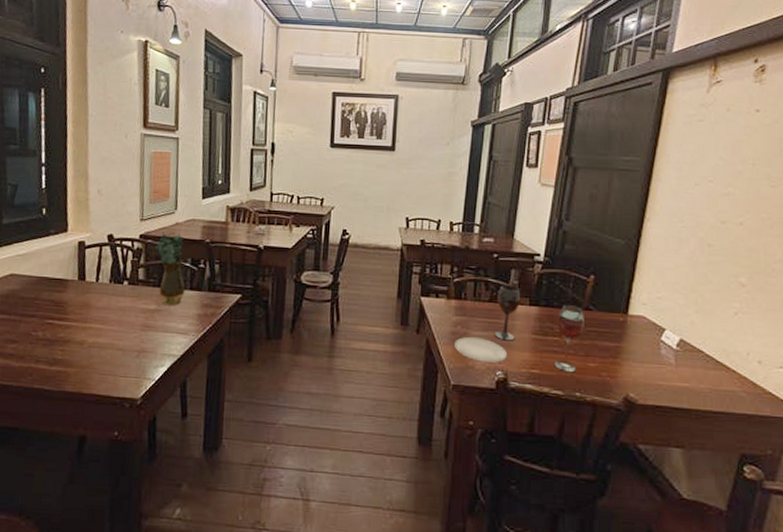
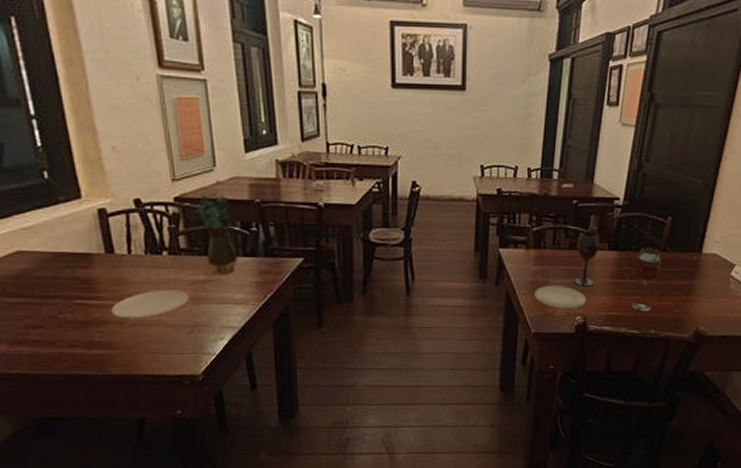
plate: none [74,315,140,342] -> present [111,289,190,320]

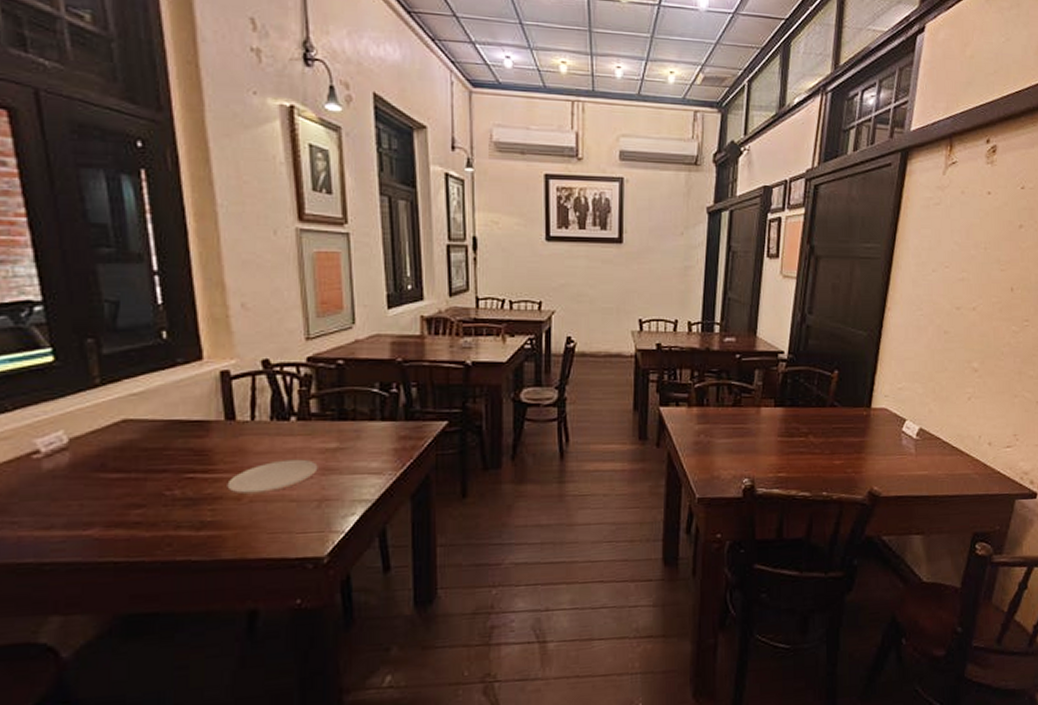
vase: present [194,192,238,275] -> none [328,351,375,442]
plate: present [535,284,586,309] -> none [698,444,753,471]
wine glass: present [574,230,600,287] -> none [740,386,766,446]
wineglass: present [631,246,662,312] -> none [800,402,831,473]

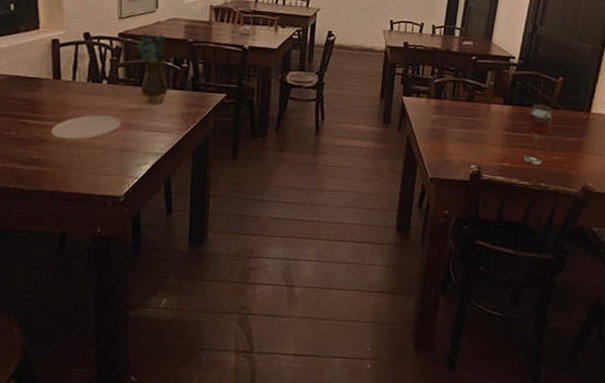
vase: none [328,351,375,442] -> present [134,30,168,105]
wineglass: none [800,402,831,473] -> present [523,103,553,165]

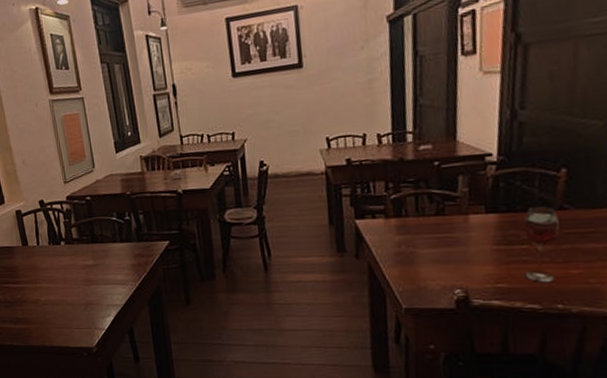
plate: present [51,114,121,141] -> none [28,273,82,300]
vase: present [134,30,168,105] -> none [81,190,117,260]

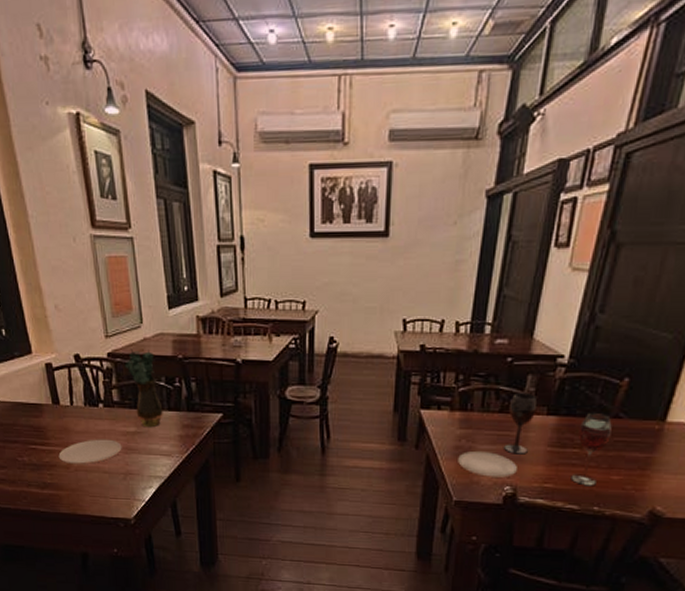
plate: none [28,273,82,300] -> present [58,439,122,465]
vase: none [81,190,117,260] -> present [124,348,163,428]
plate: none [401,255,465,282] -> present [458,450,517,478]
wine glass: none [445,193,475,256] -> present [504,392,538,455]

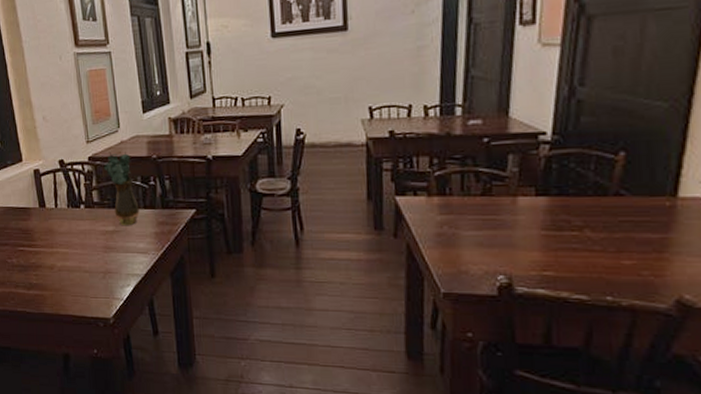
plate: present [58,439,122,465] -> none [43,239,102,265]
plate: present [458,450,517,478] -> none [441,237,509,266]
wine glass: present [504,392,538,455] -> none [492,173,524,240]
wineglass: present [570,412,613,486] -> none [573,190,616,273]

